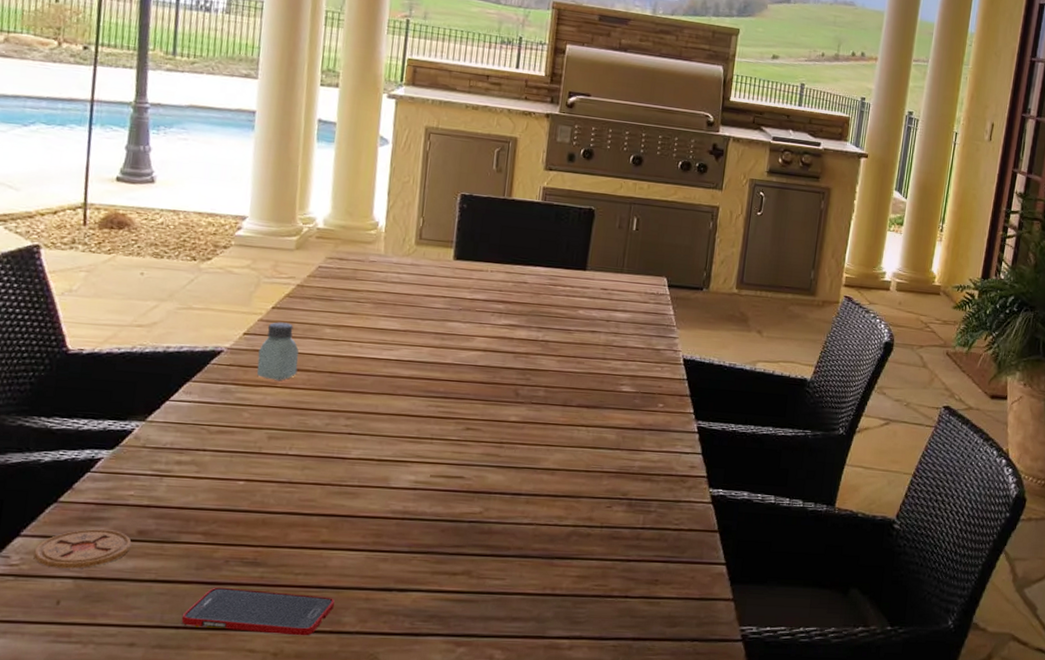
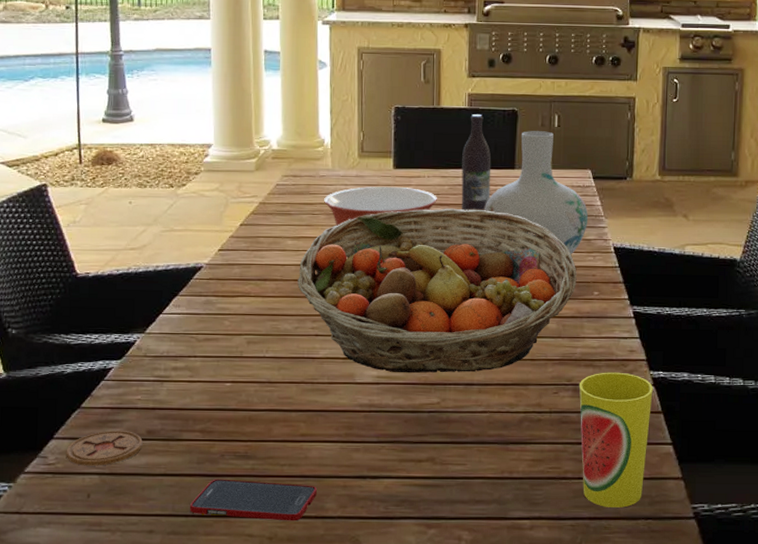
saltshaker: present [257,322,299,380] -> none [232,237,267,290]
fruit basket: none [333,304,643,482] -> present [297,208,577,373]
mixing bowl: none [372,277,499,353] -> present [324,186,437,259]
wine bottle: none [524,209,562,312] -> present [461,114,491,211]
vase: none [550,231,660,364] -> present [485,131,589,255]
cup: none [629,487,711,628] -> present [578,372,653,508]

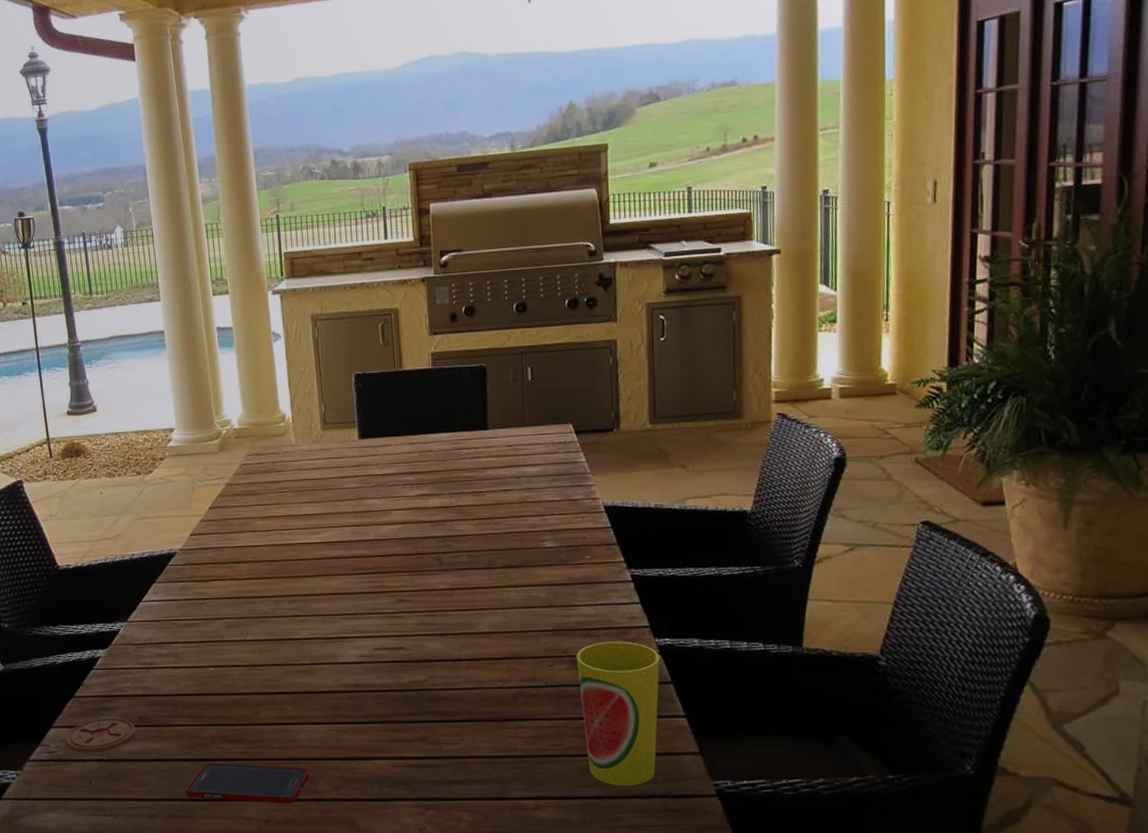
fruit basket: present [297,208,577,373] -> none [271,475,565,651]
mixing bowl: present [324,186,437,259] -> none [290,457,407,536]
wine bottle: present [461,114,491,211] -> none [430,374,464,478]
vase: present [485,131,589,255] -> none [458,386,573,518]

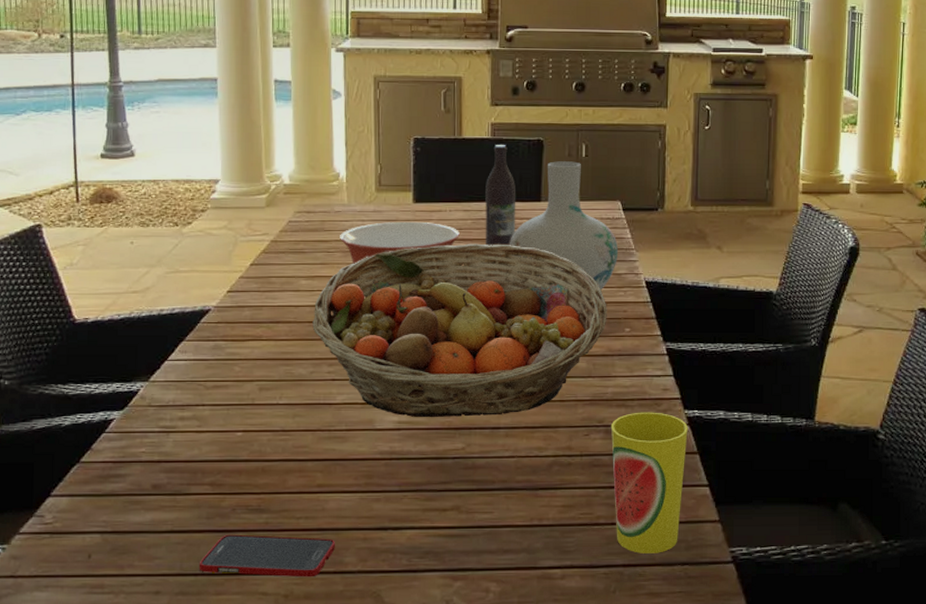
coaster: present [65,718,136,753] -> none [64,486,148,524]
fruit basket: none [271,475,565,651] -> present [312,243,607,418]
mixing bowl: none [290,457,407,536] -> present [340,221,460,299]
wine bottle: none [430,374,464,478] -> present [485,145,516,246]
vase: none [458,386,573,518] -> present [510,161,619,291]

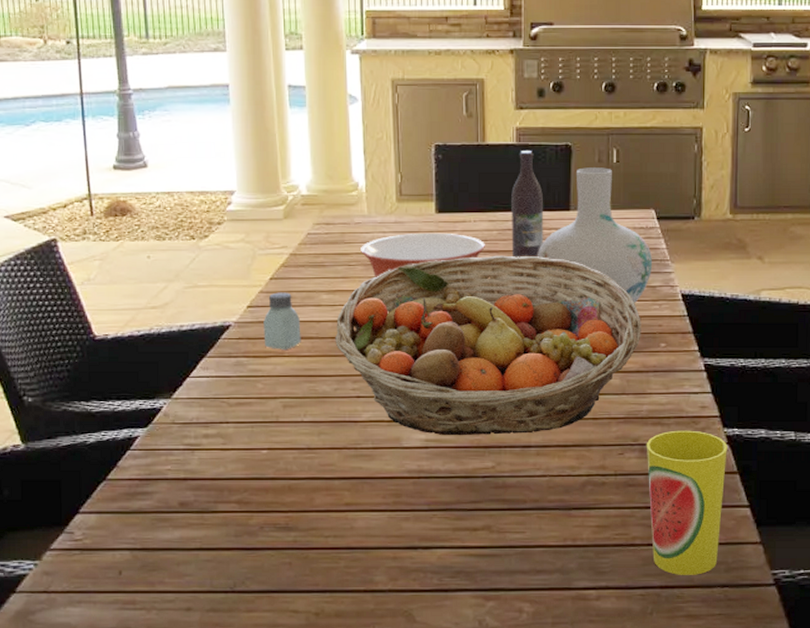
cell phone: present [198,534,336,578] -> none [228,552,366,596]
saltshaker: none [242,278,279,333] -> present [263,292,301,349]

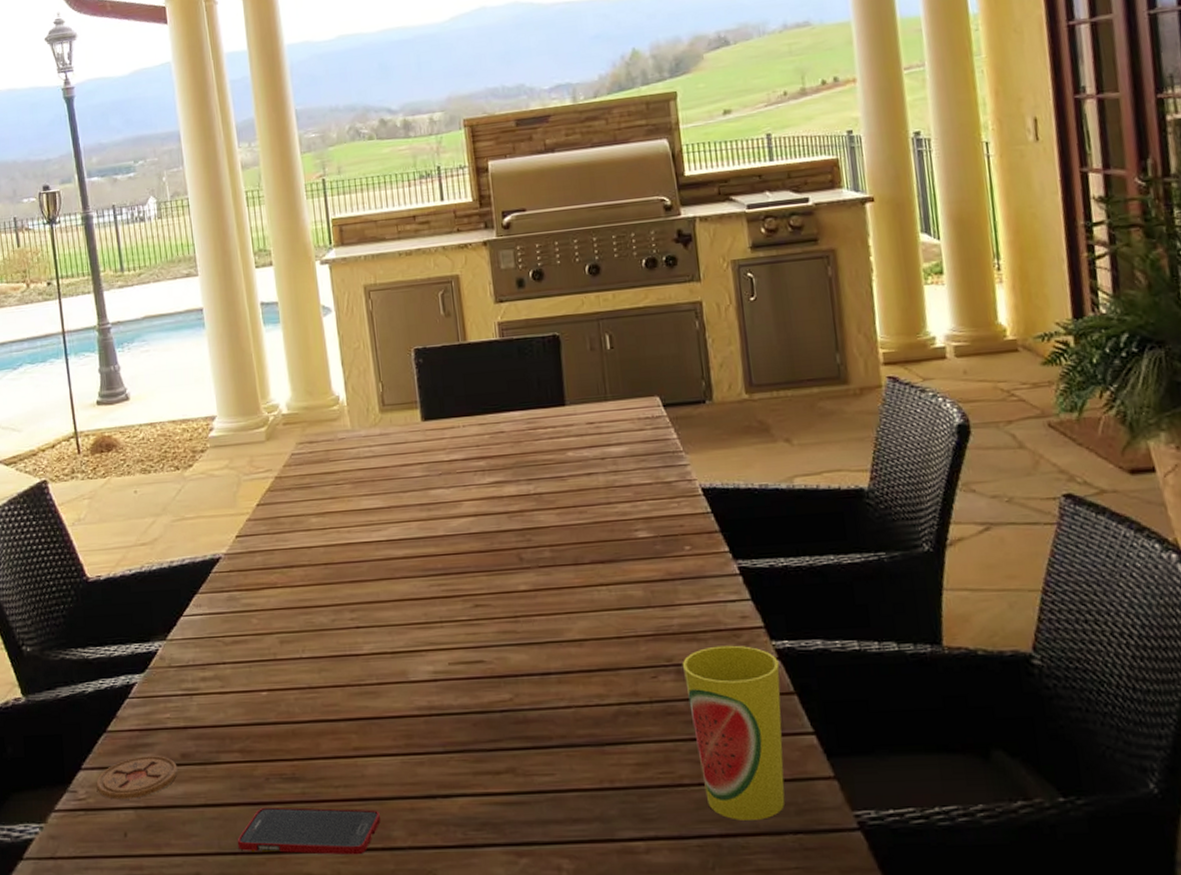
coaster: none [93,503,175,541] -> present [96,756,178,800]
cell phone: none [228,552,366,596] -> present [237,807,381,855]
saltshaker: present [263,292,301,349] -> none [253,518,294,580]
fruit basket: present [335,255,641,436] -> none [328,458,661,666]
mixing bowl: present [361,232,485,314] -> none [347,441,478,534]
wine bottle: present [511,151,544,258] -> none [500,345,541,462]
vase: present [538,167,653,304] -> none [535,356,665,504]

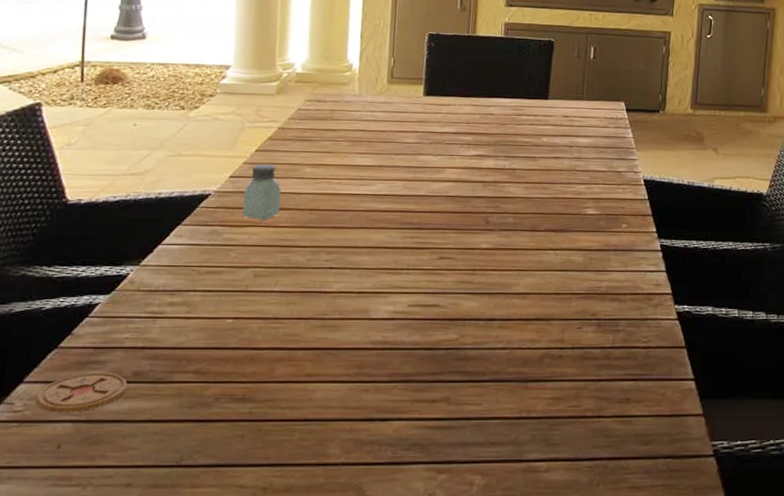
cell phone: present [237,807,381,855] -> none [175,424,321,470]
saltshaker: none [253,518,294,580] -> present [242,164,281,220]
cup: present [682,645,785,820] -> none [602,306,677,447]

